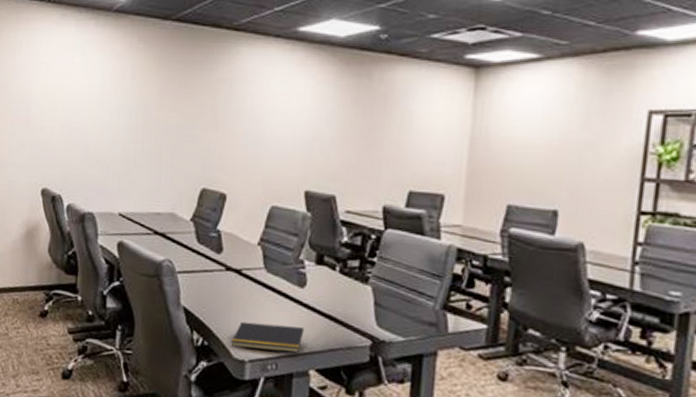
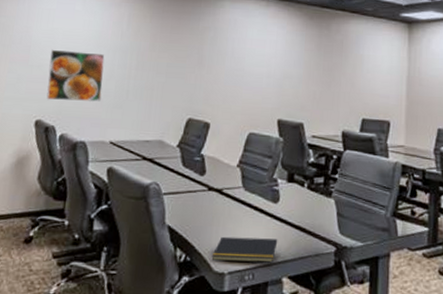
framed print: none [50,109,109,169] -> present [46,49,105,102]

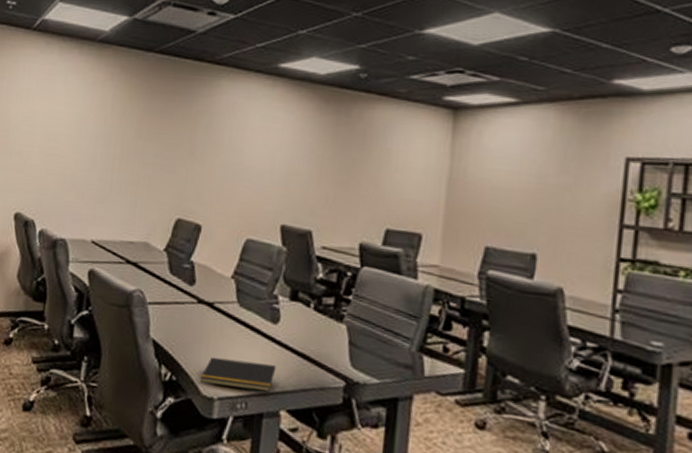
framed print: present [46,49,105,102] -> none [26,134,87,195]

